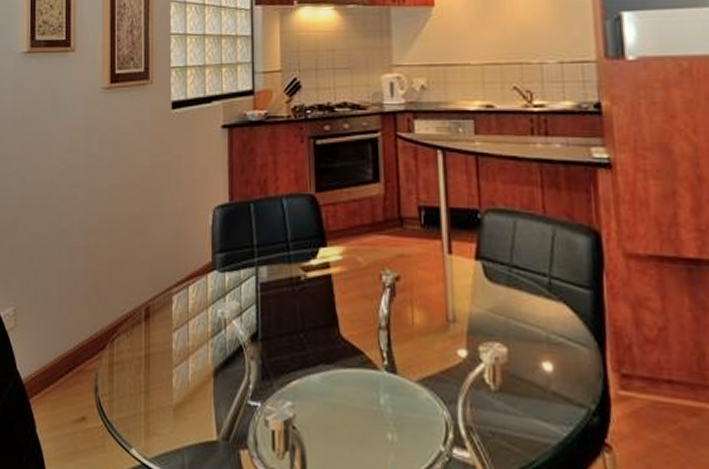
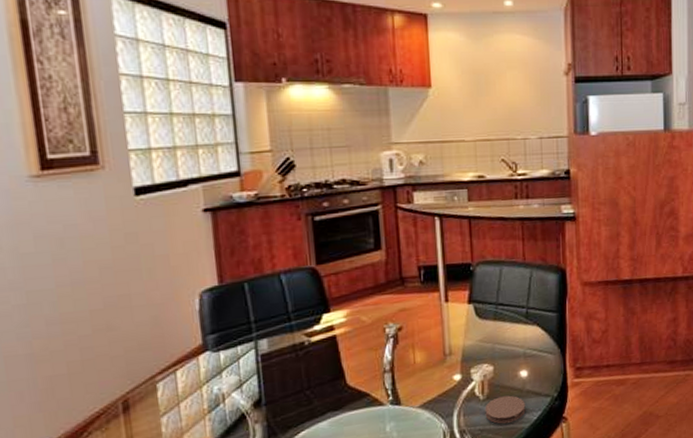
coaster: none [497,392,552,433] -> present [485,395,526,424]

